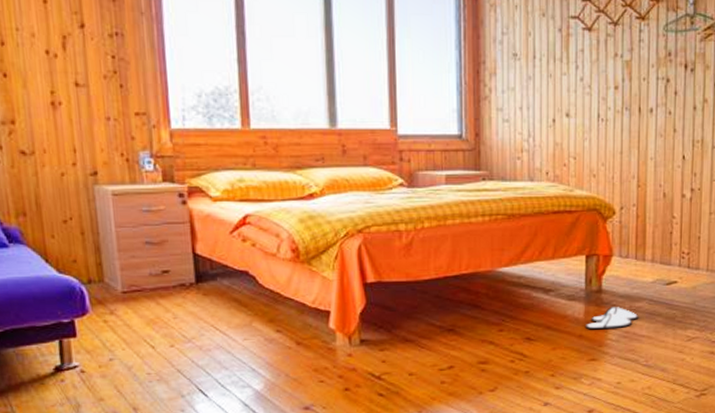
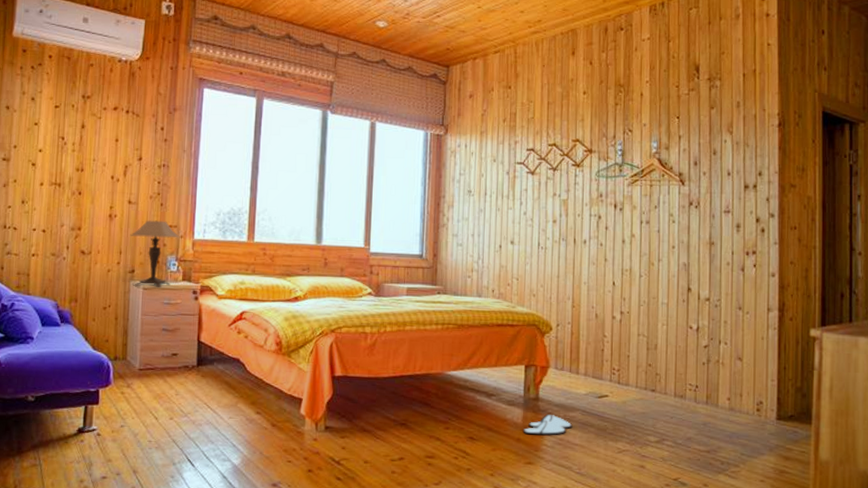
table lamp: none [84,107,152,192] -> present [130,220,180,287]

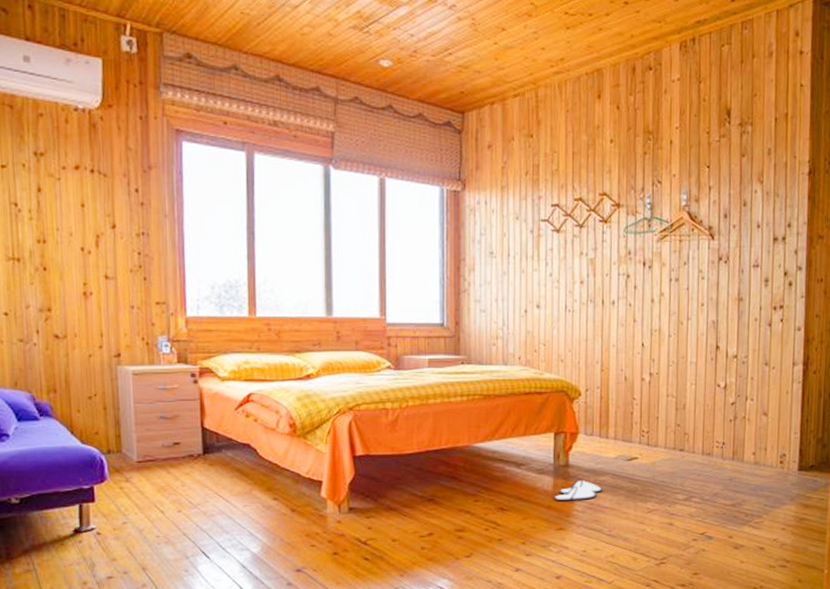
table lamp: present [130,220,180,287] -> none [111,297,170,371]

